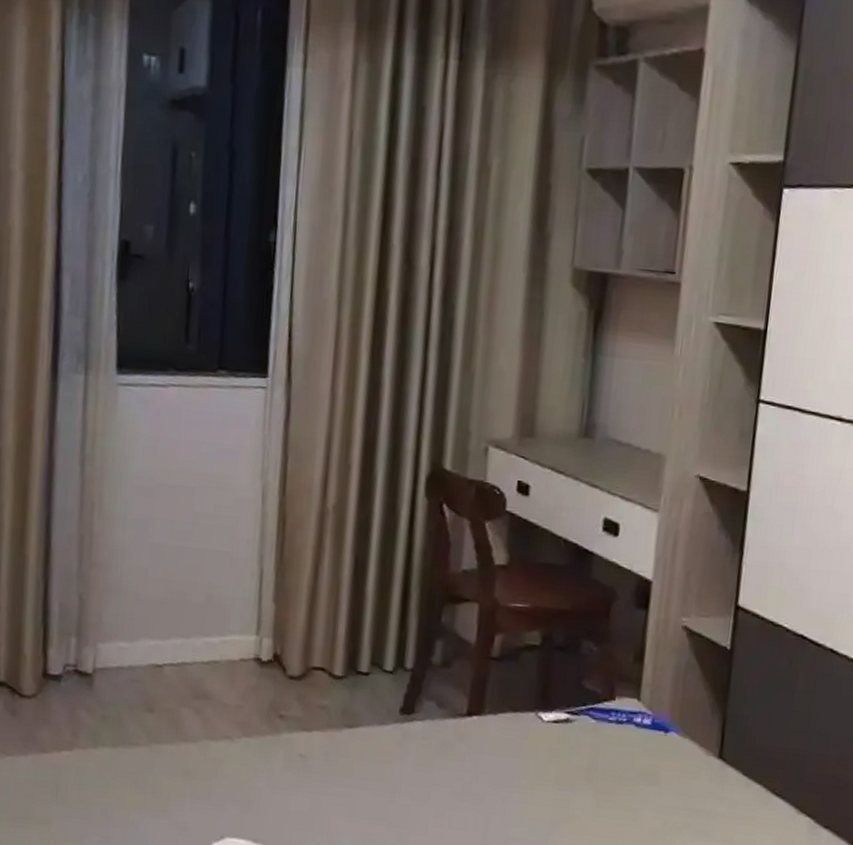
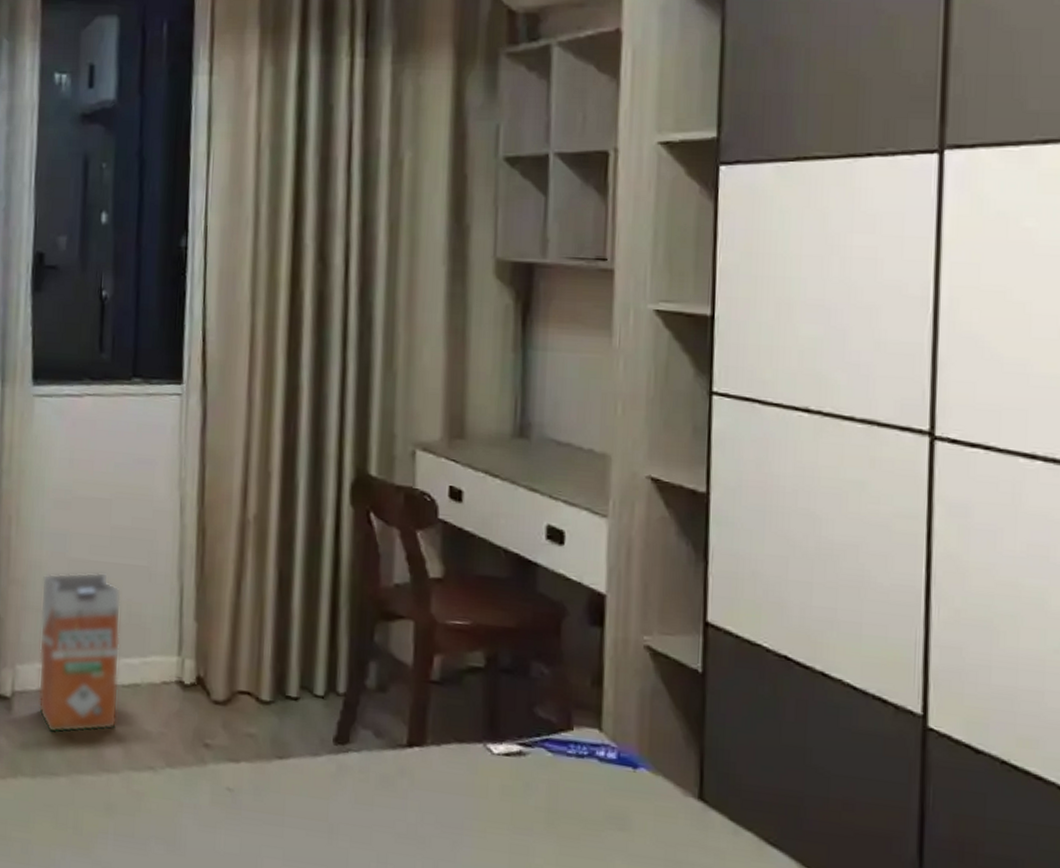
waste bin: none [119,556,203,707] -> present [38,572,122,733]

